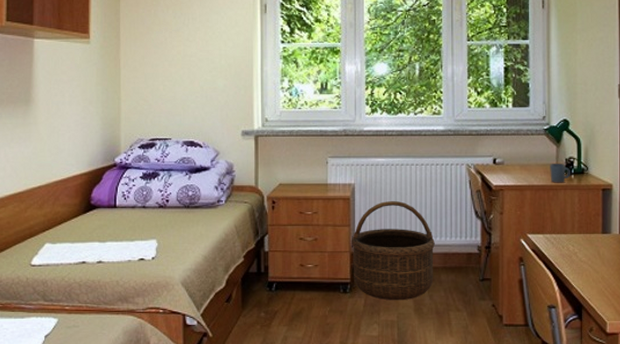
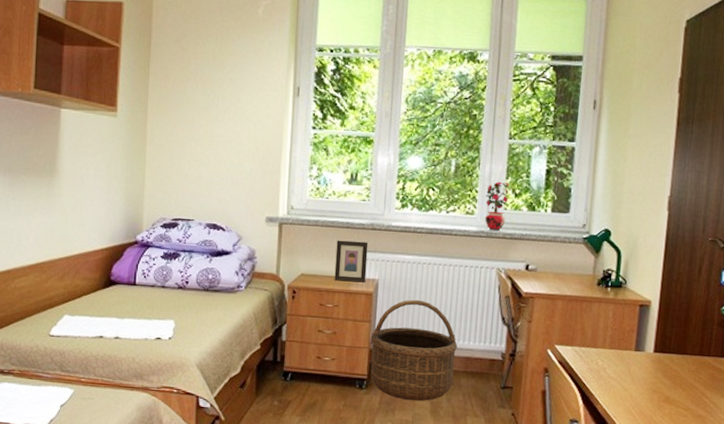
picture frame: none [312,148,342,188] -> present [334,240,368,283]
potted flower: none [450,81,472,129] -> present [485,181,510,232]
mug: present [550,163,571,183] -> none [585,274,608,296]

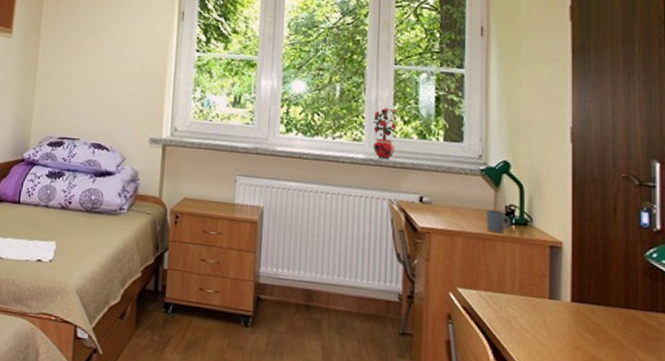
picture frame: present [334,240,368,283] -> none [217,164,253,210]
basket: present [370,299,457,401] -> none [255,230,349,345]
mug: none [585,274,608,296] -> present [486,209,512,234]

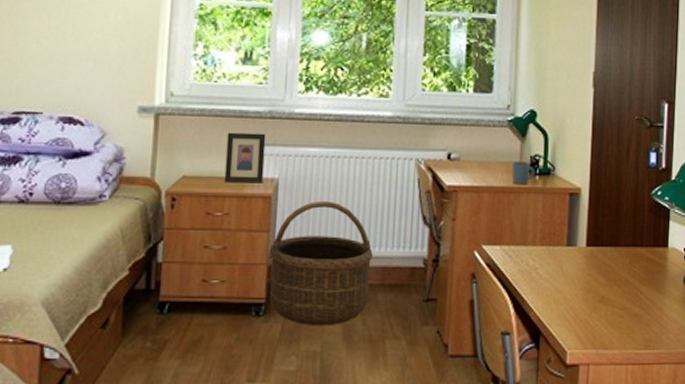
picture frame: none [217,164,253,210] -> present [224,132,266,183]
basket: none [255,230,349,345] -> present [269,200,373,326]
potted flower: present [373,107,398,160] -> none [401,58,428,116]

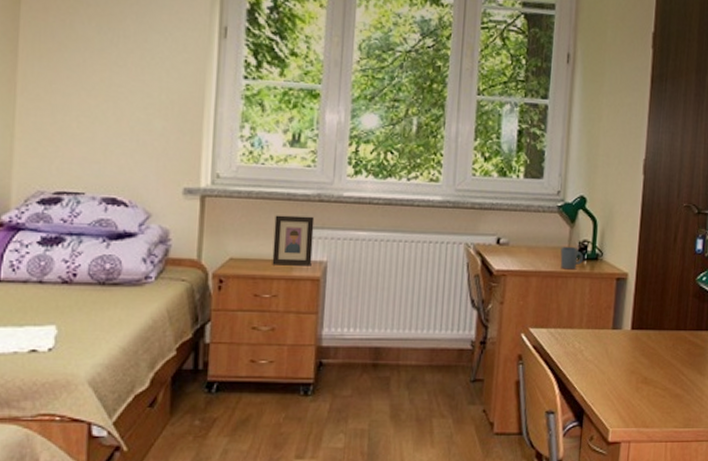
basket: present [269,200,373,326] -> none [317,283,421,405]

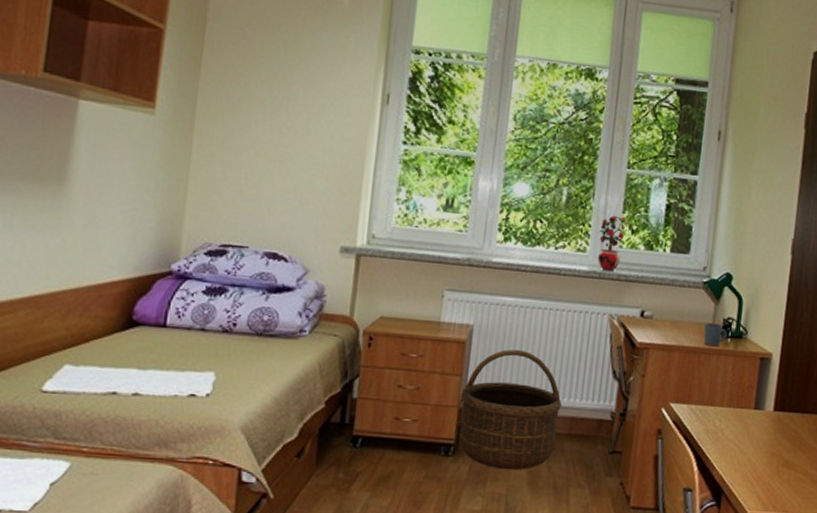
picture frame: present [272,215,315,266] -> none [420,277,463,329]
basket: none [317,283,421,405] -> present [458,349,562,470]
potted flower: none [451,143,479,201] -> present [598,215,627,272]

